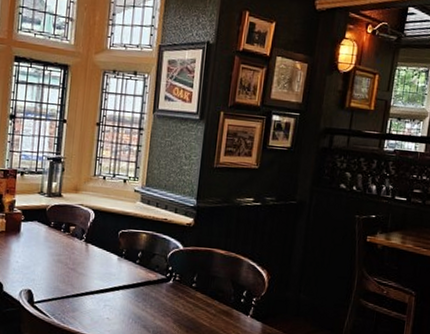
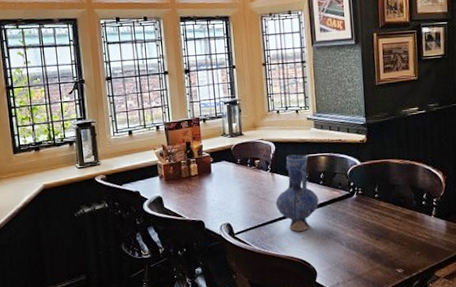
vase: none [84,226,132,310] -> present [275,154,319,231]

